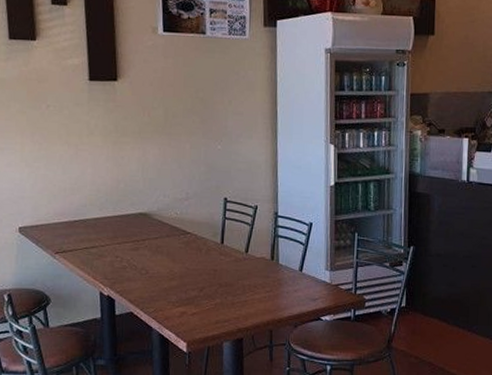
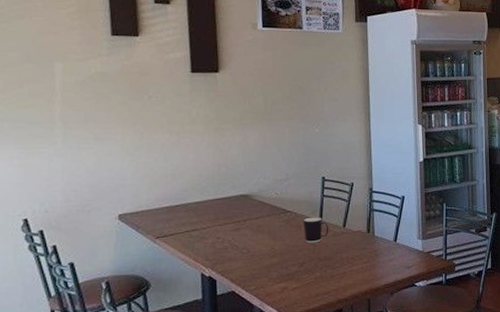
mug: none [203,240,231,268] -> present [303,217,329,243]

